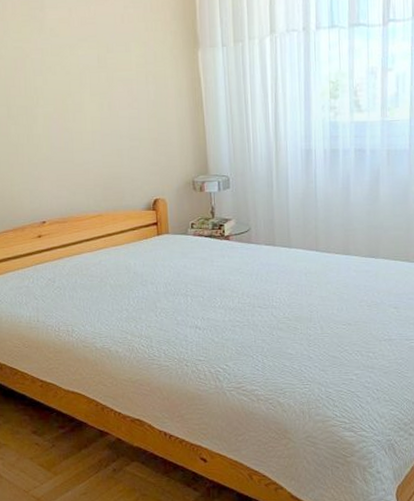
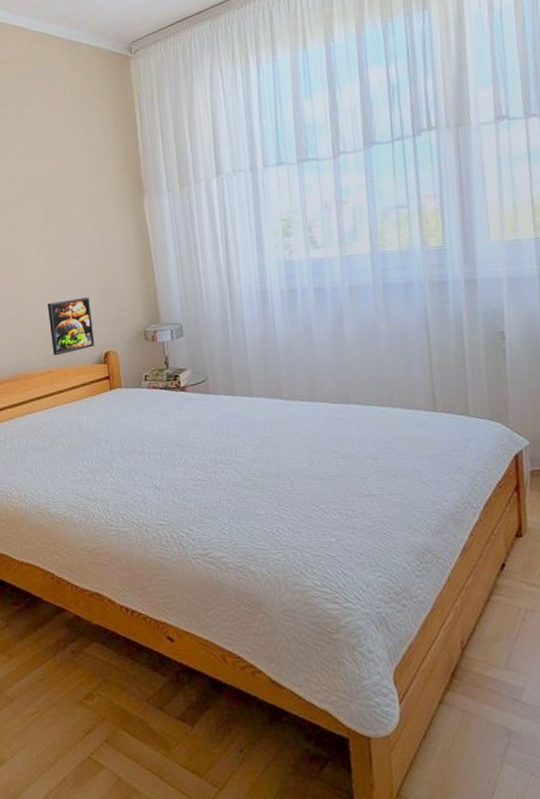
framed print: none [99,145,145,201] -> present [48,297,95,356]

